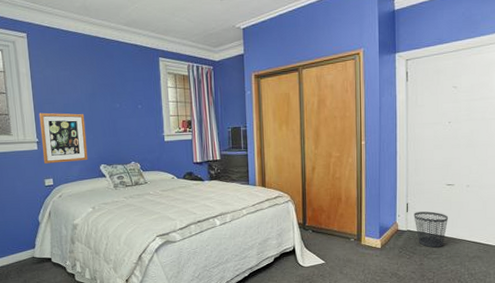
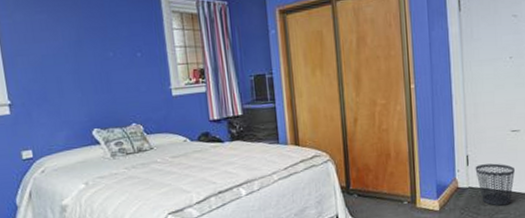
wall art: present [39,112,88,164] -> none [9,66,77,132]

